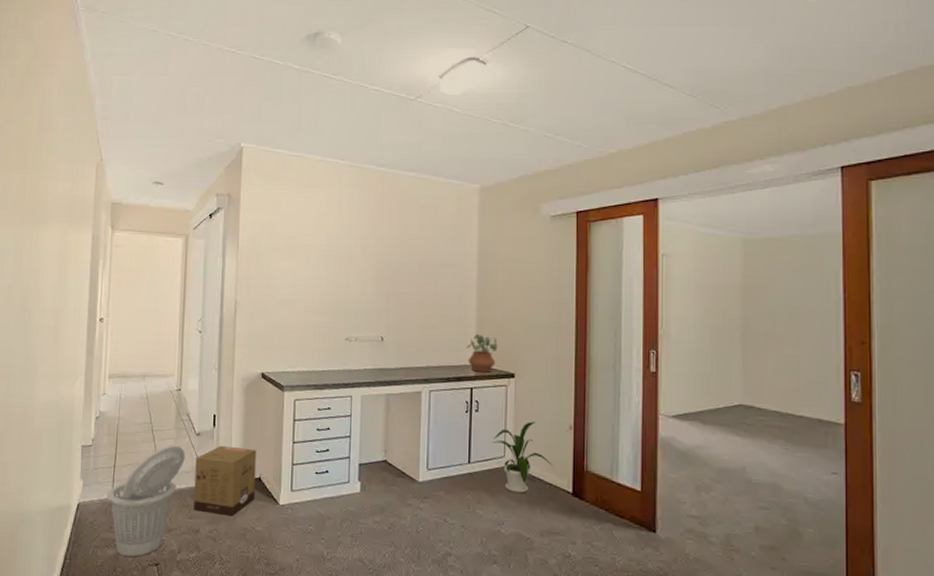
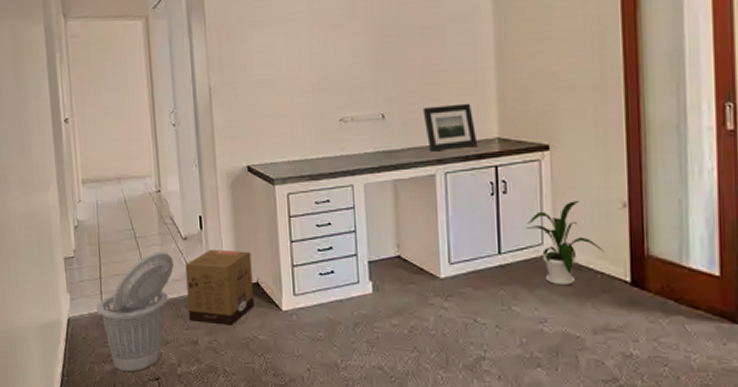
picture frame: none [415,333,458,372] -> present [422,103,478,152]
potted plant: present [467,333,498,373] -> none [487,100,526,147]

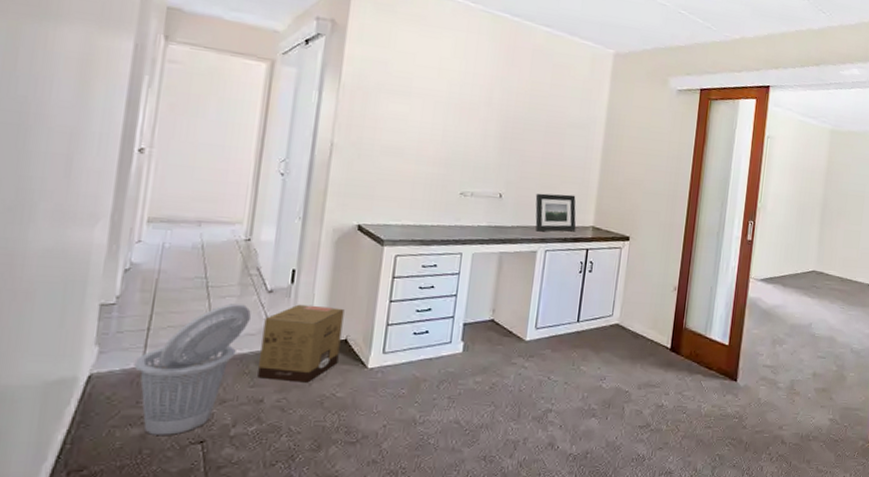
house plant: present [526,201,605,286] -> none [602,283,656,350]

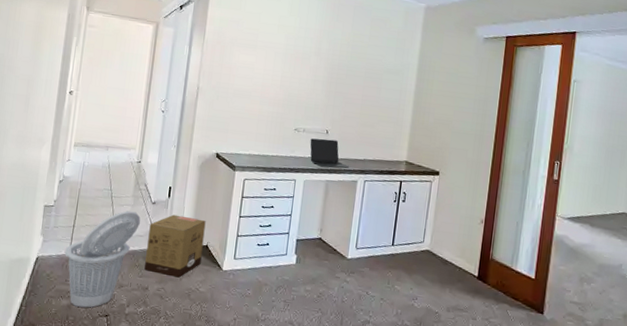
laptop: none [479,203,527,238] -> present [310,138,349,168]
picture frame: present [535,193,577,232] -> none [356,130,392,165]

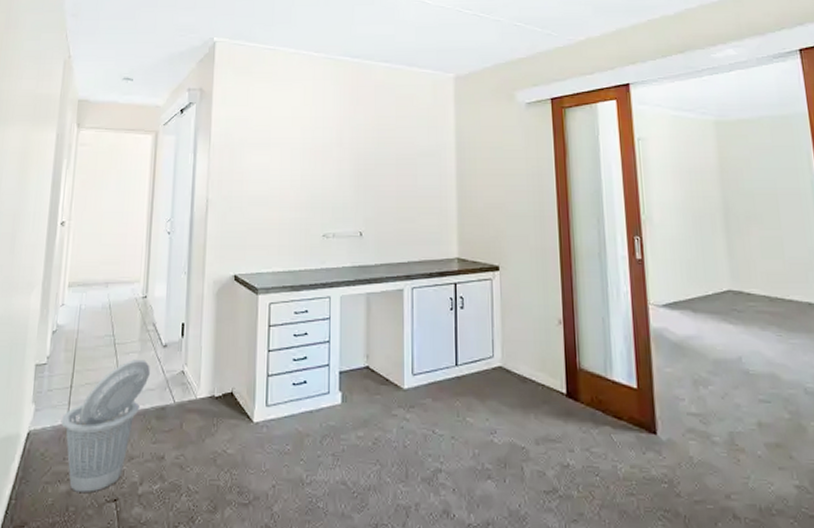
cardboard box: present [144,214,206,278] -> none [158,357,228,439]
laptop: present [310,138,349,168] -> none [342,242,391,278]

